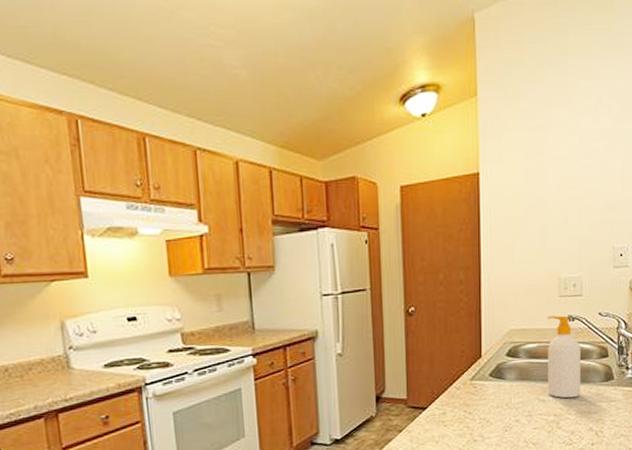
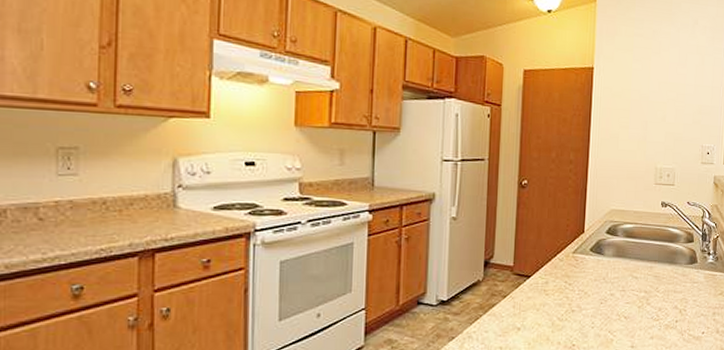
soap bottle: present [547,315,581,399] -> none [640,201,671,277]

